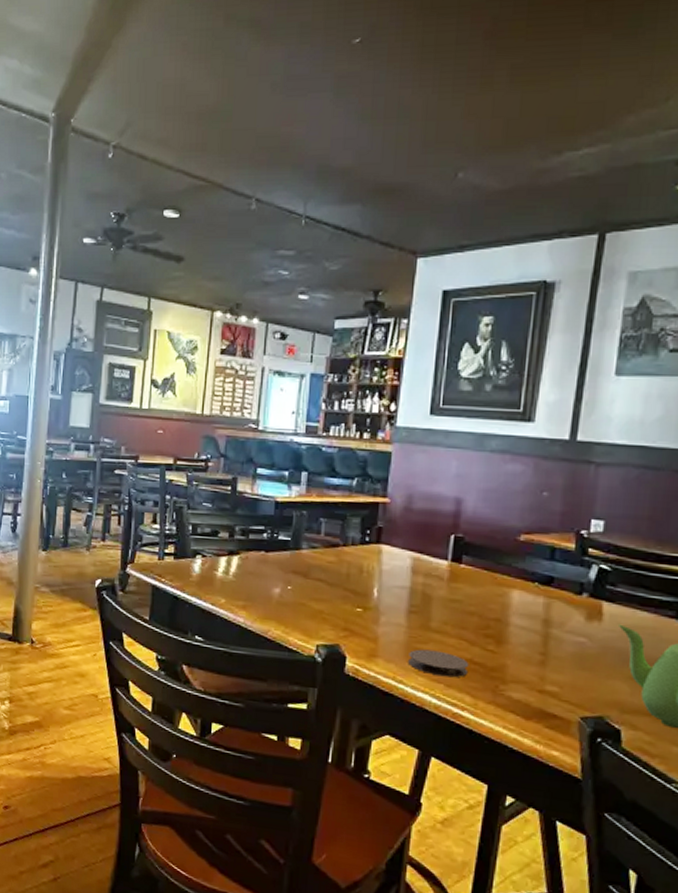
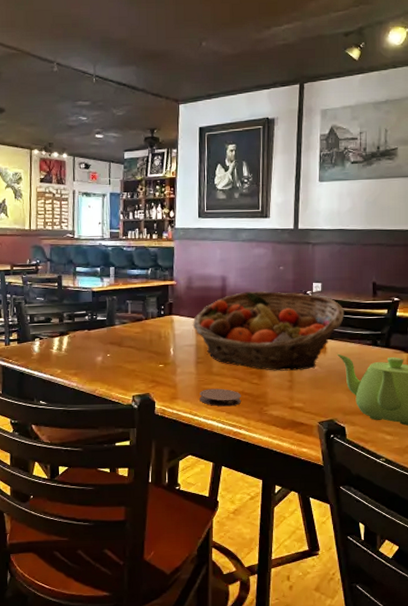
fruit basket: none [407,522,637,641] -> present [192,291,345,371]

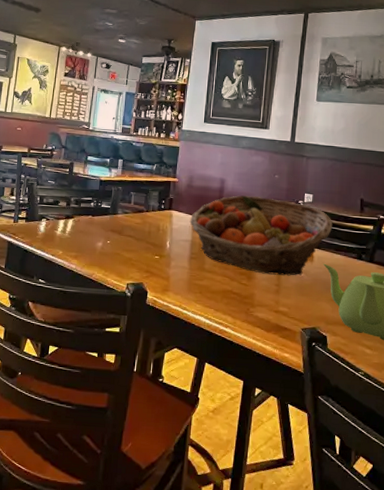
coaster: present [199,388,242,407] -> none [190,284,230,304]

